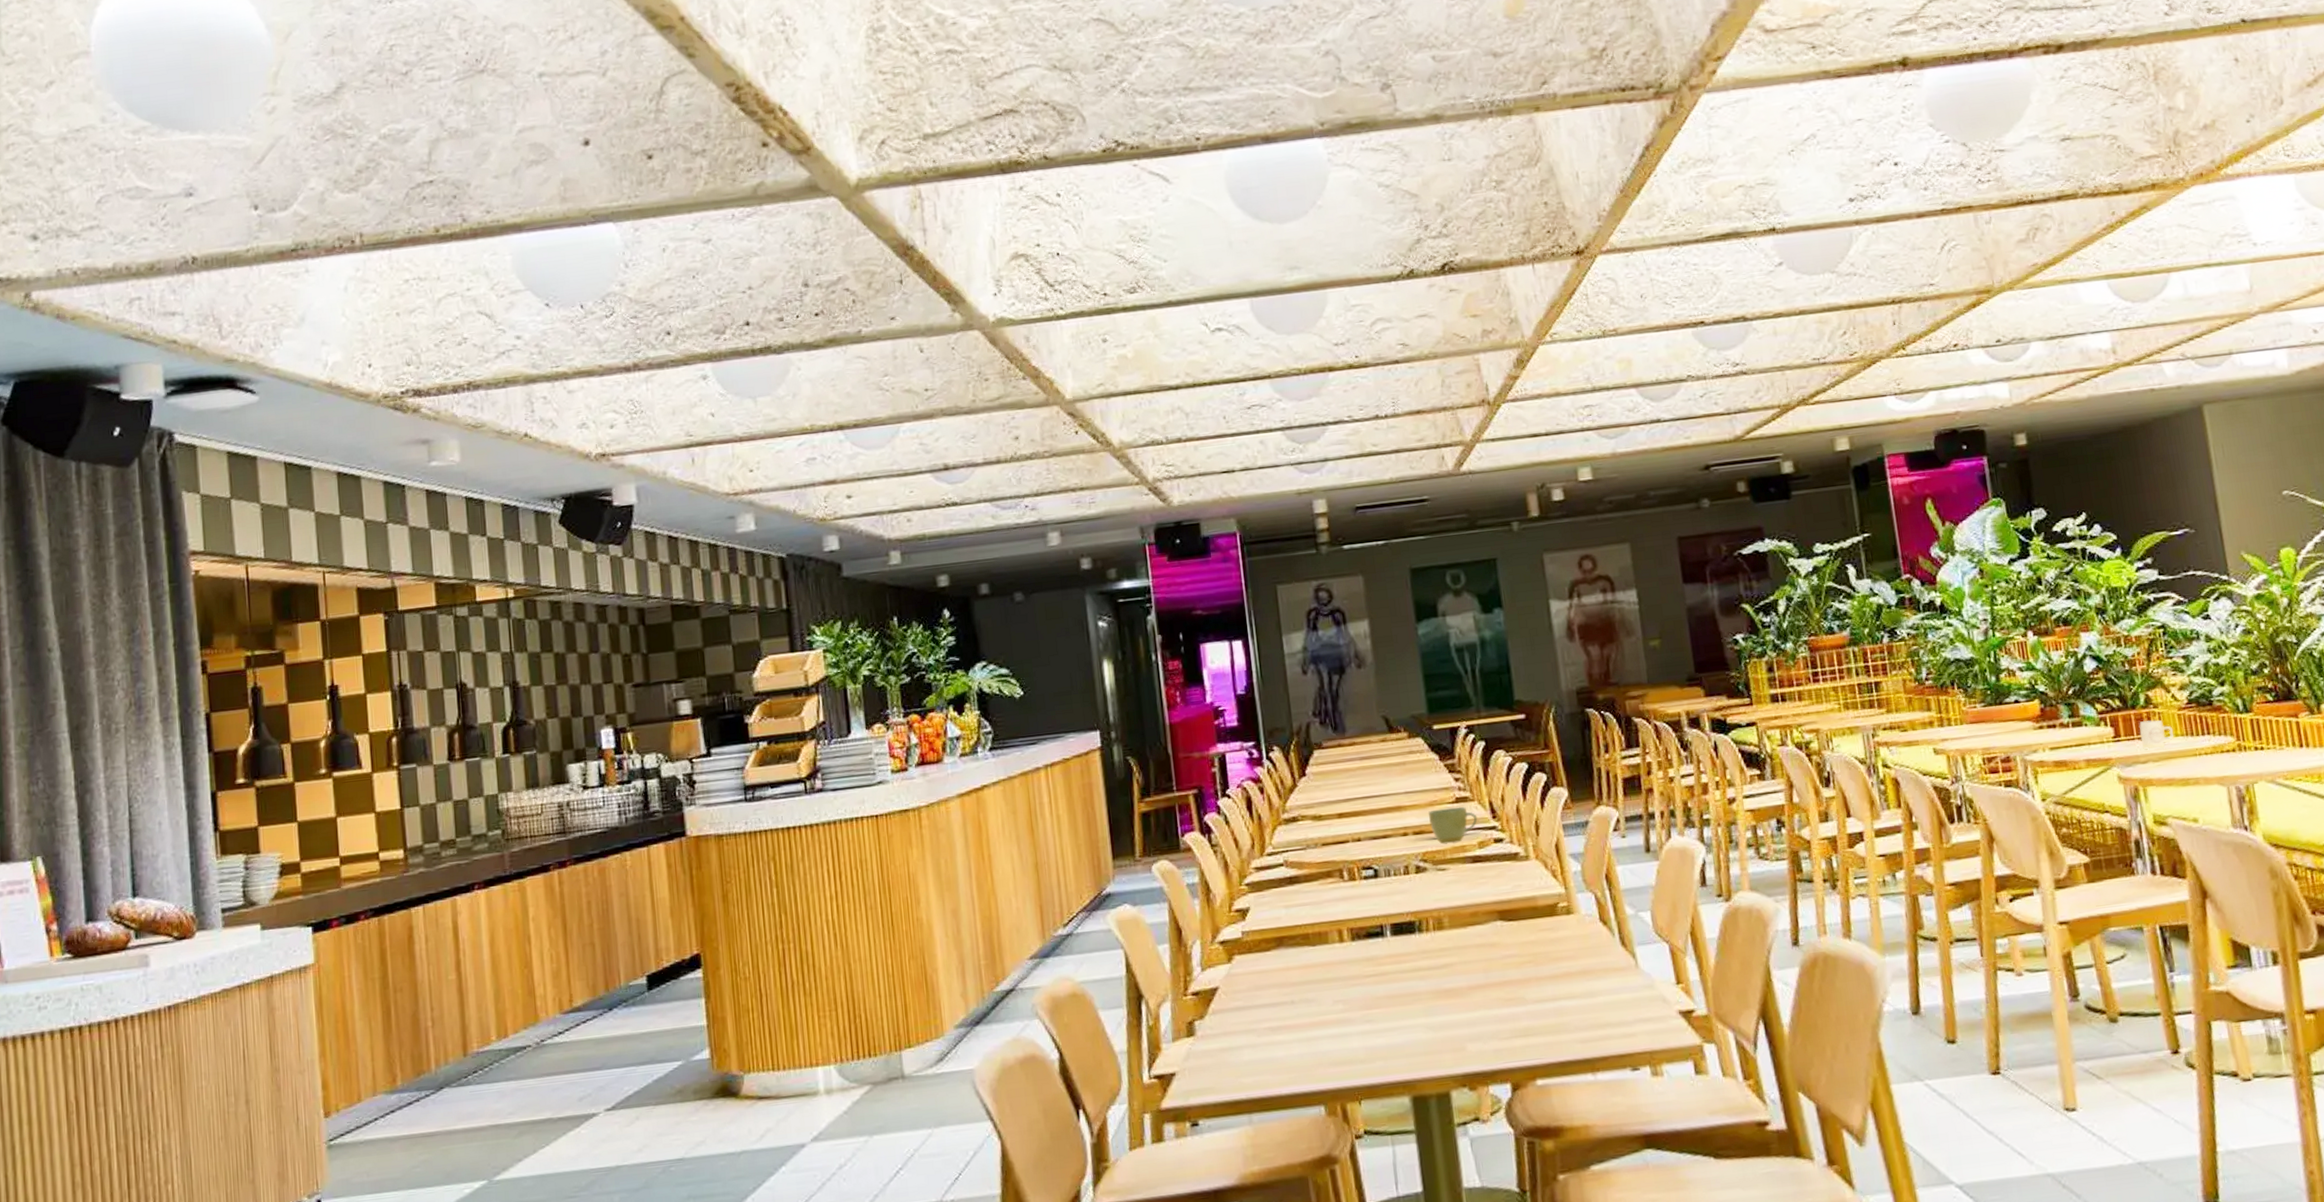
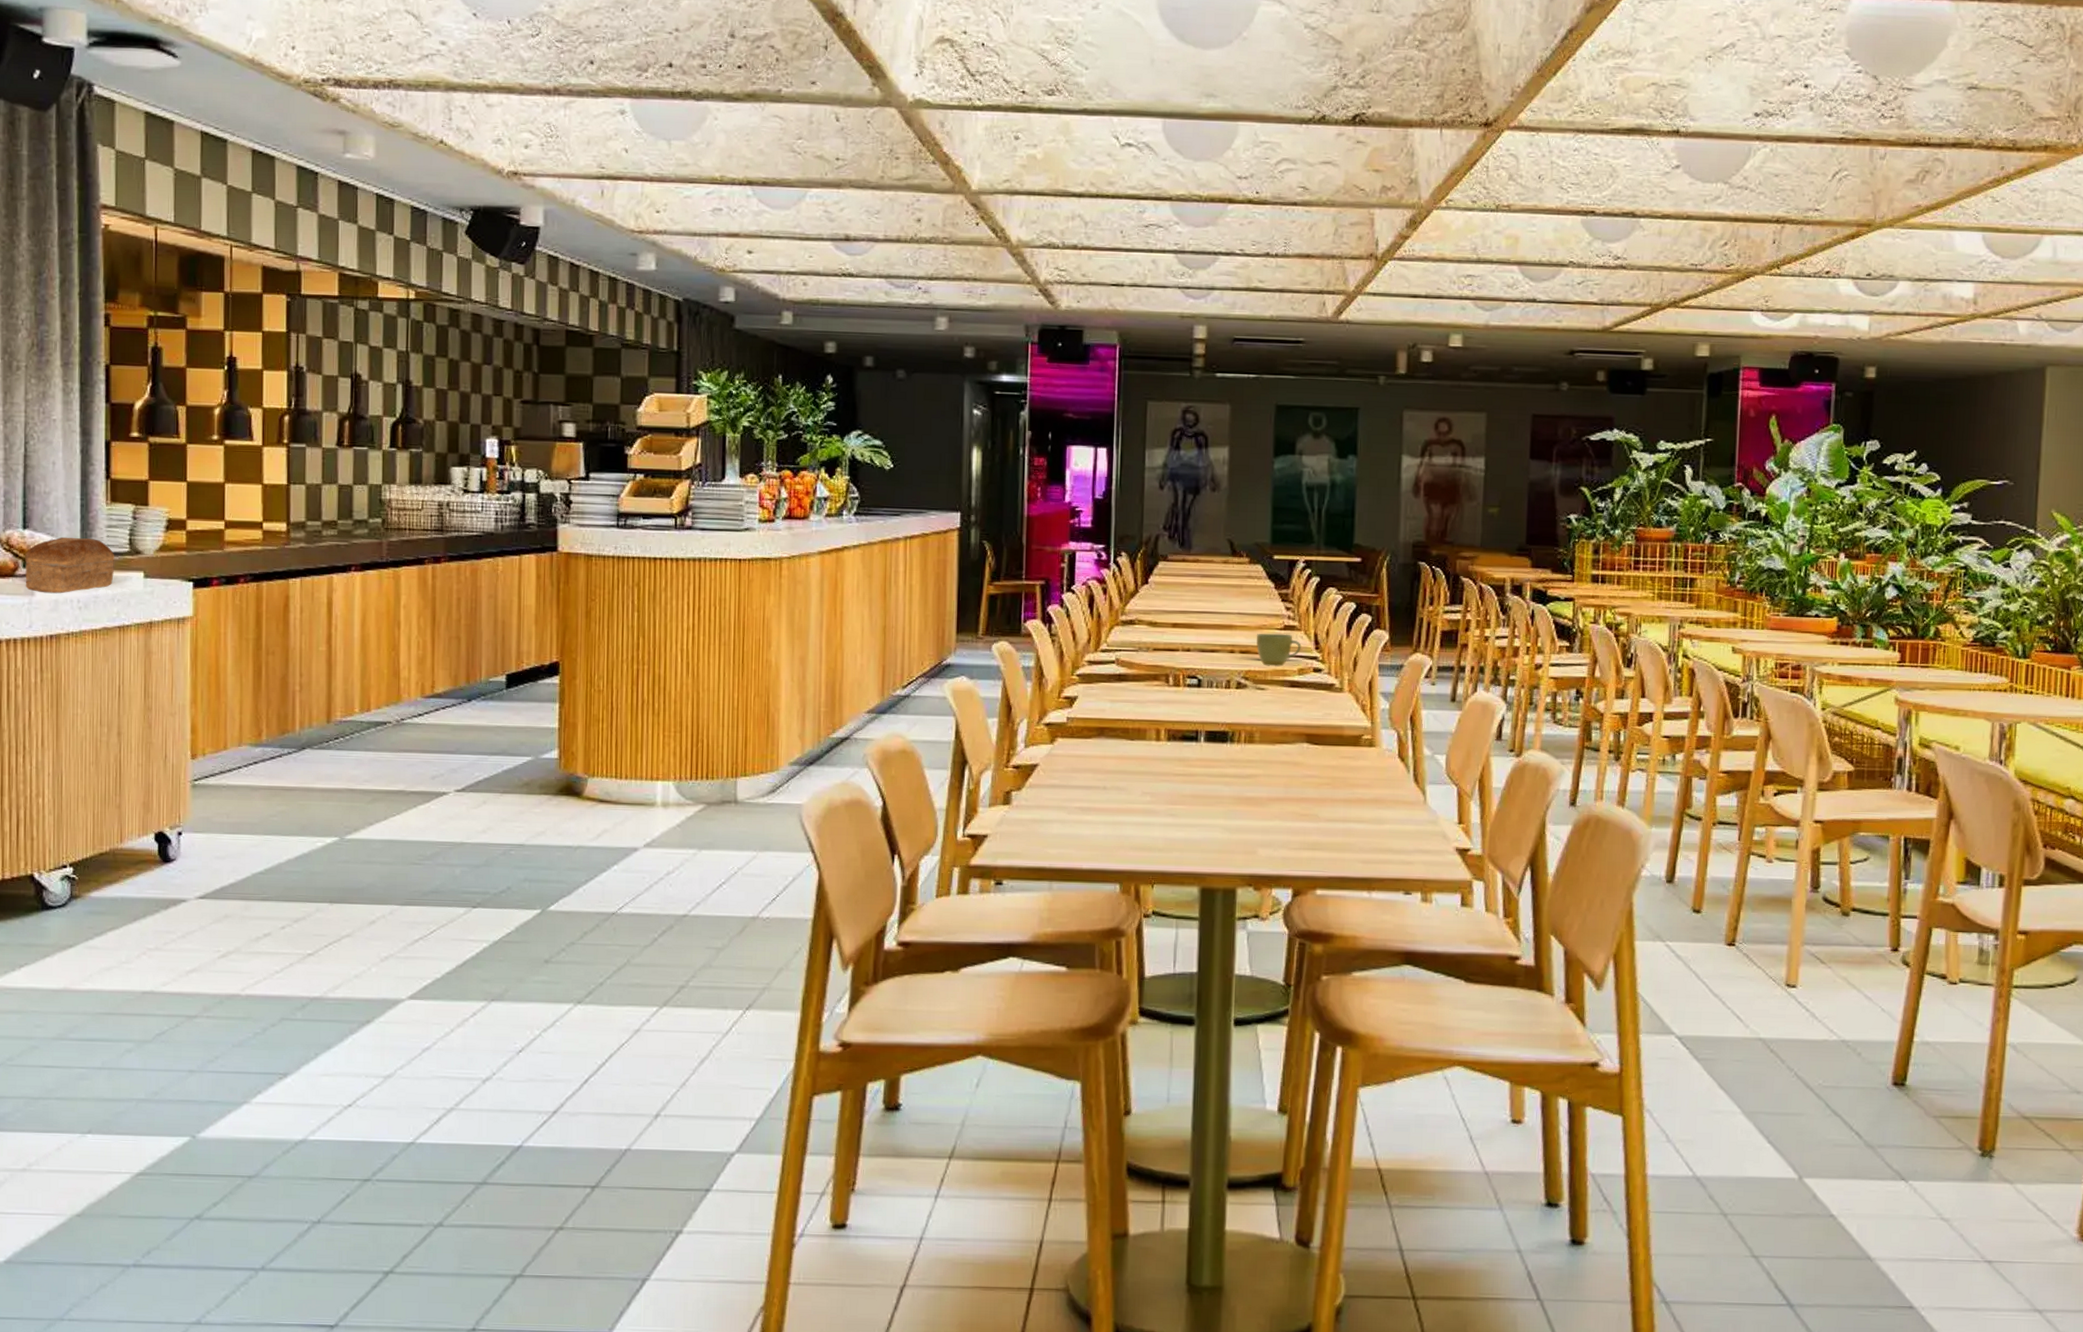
bread: none [137,896,230,963] -> present [25,537,115,594]
mug: present [2138,720,2174,750] -> none [1923,651,1955,680]

